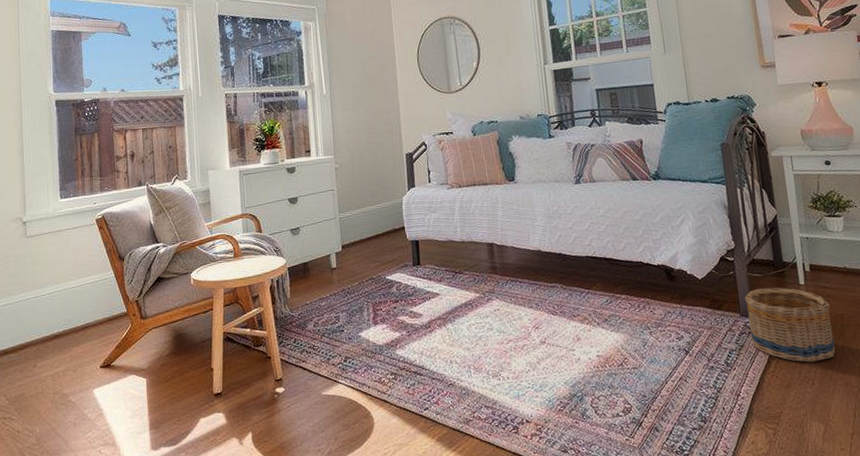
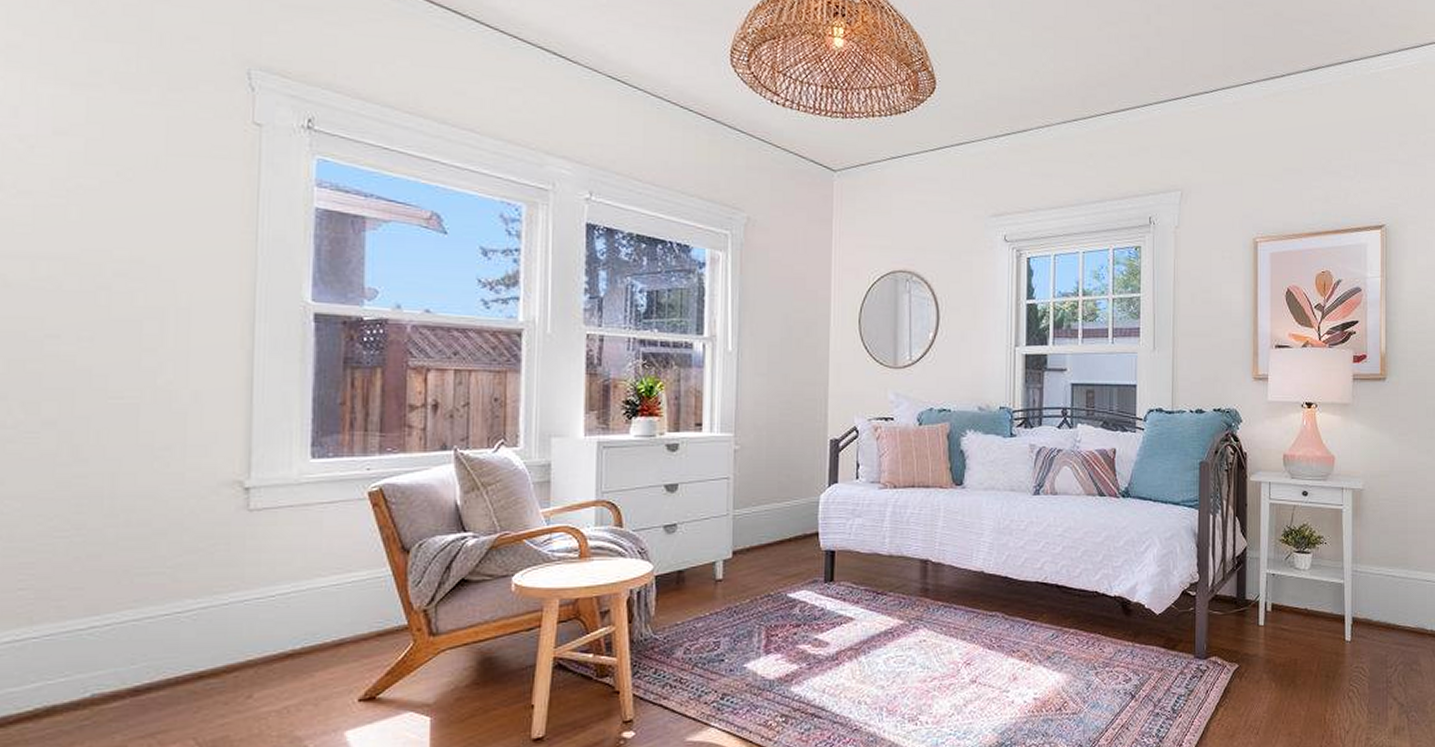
basket: present [744,287,835,363] -> none [1201,627,1286,710]

